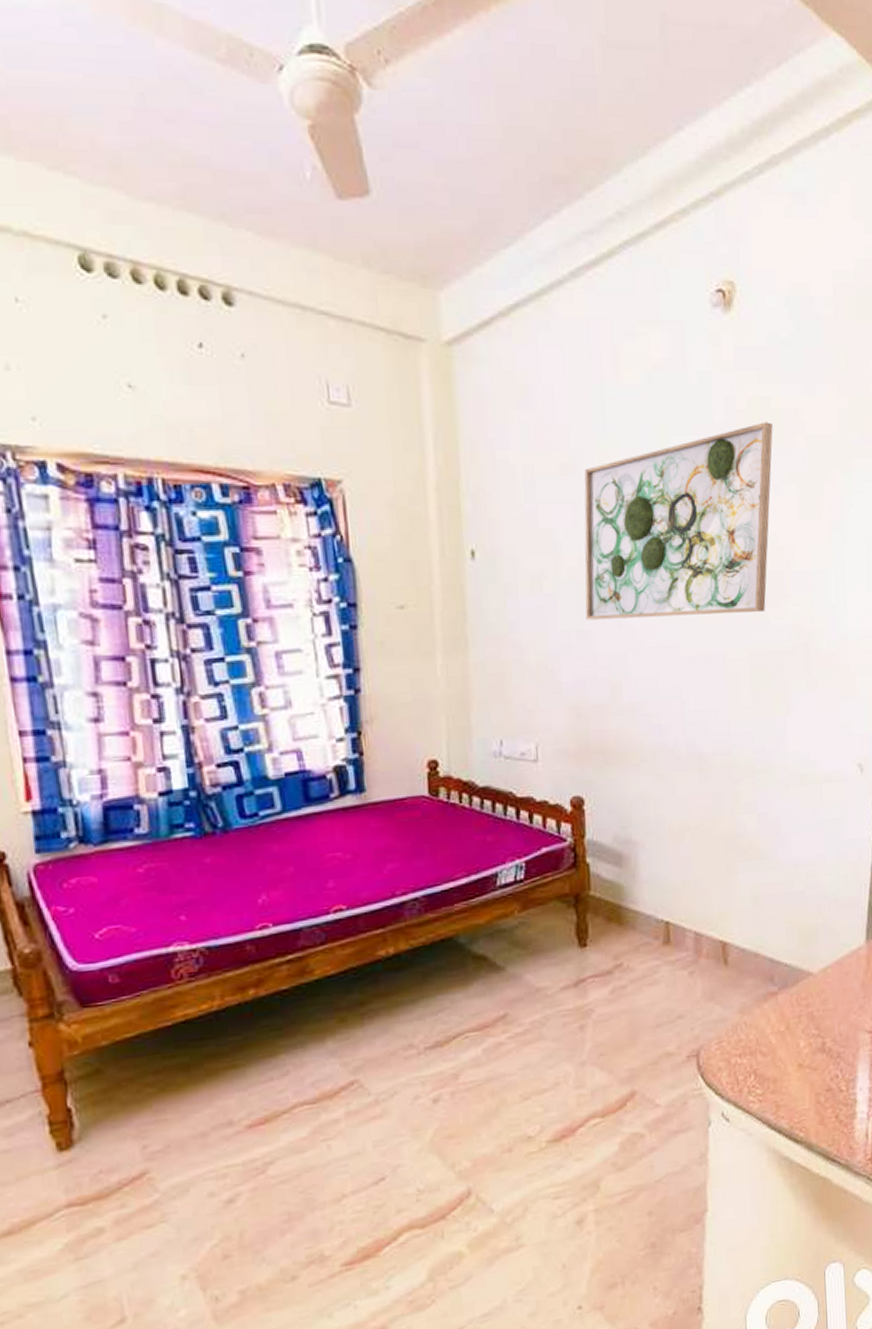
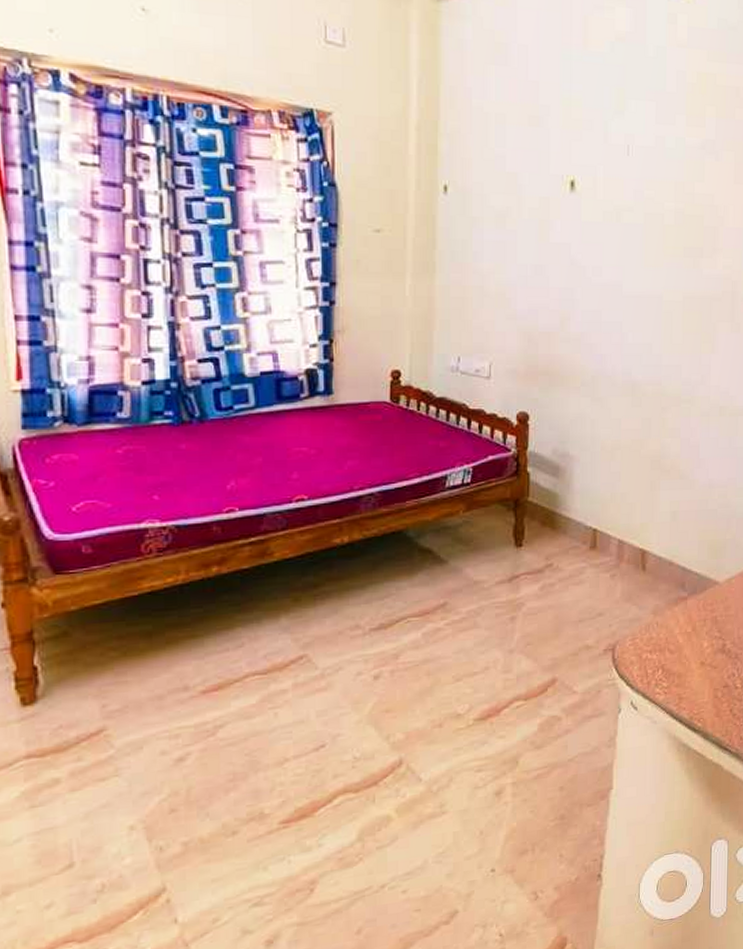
wall art: present [584,422,773,620] -> none [541,95,717,261]

